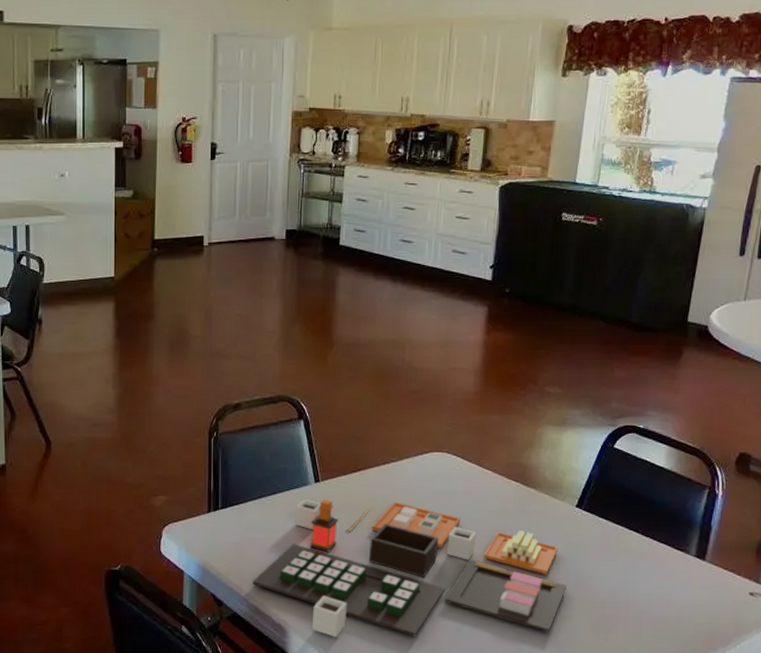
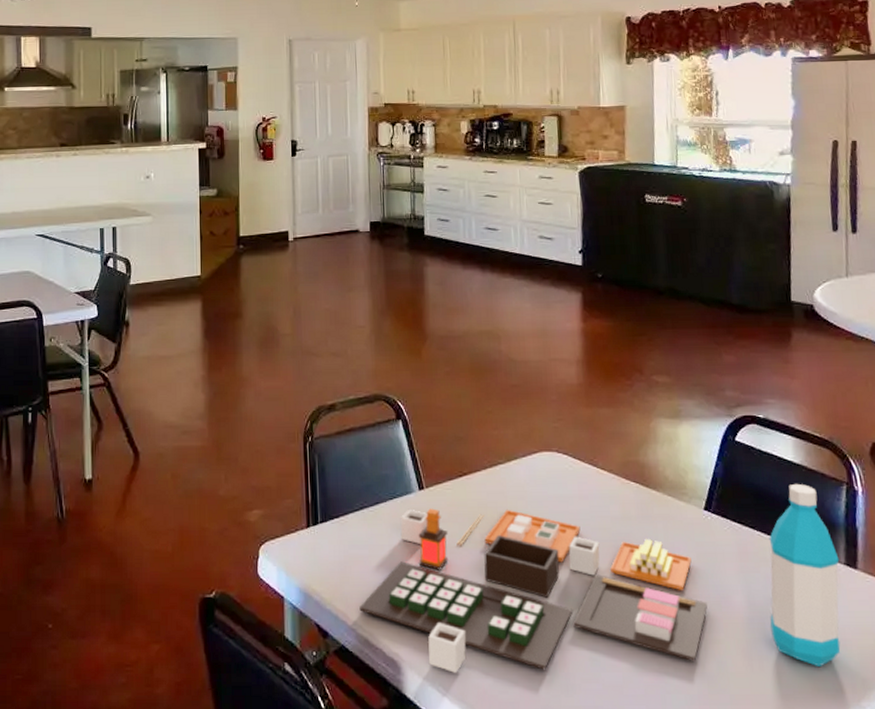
water bottle: none [620,486,691,640] -> present [769,483,841,668]

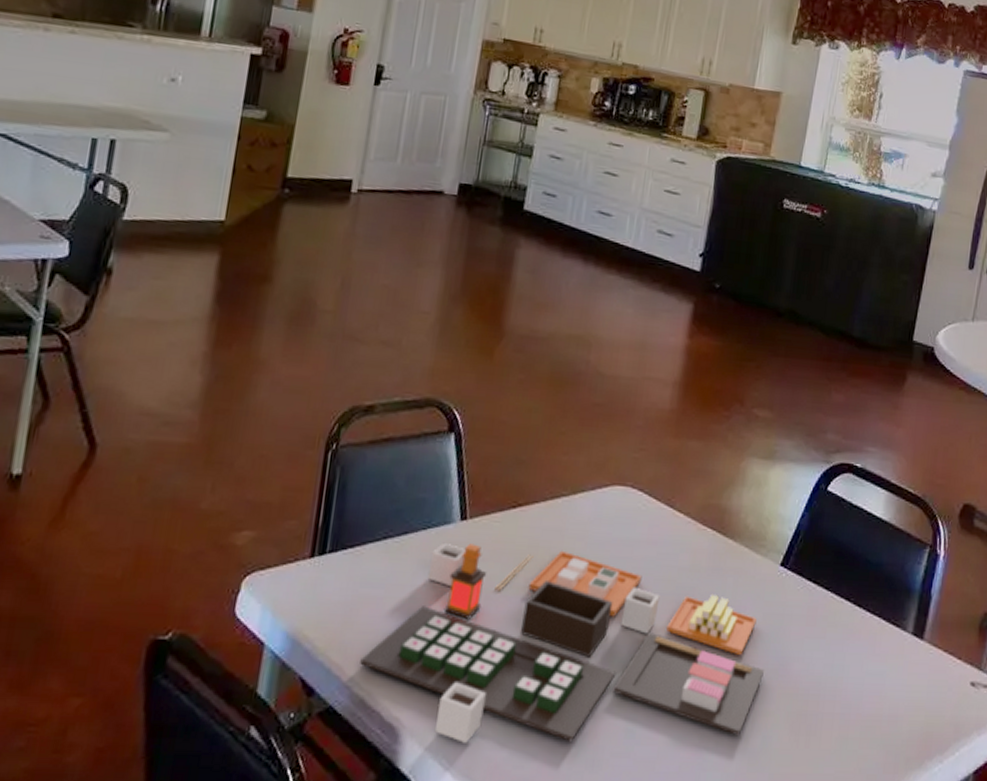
water bottle: present [769,483,841,668] -> none [824,542,908,745]

